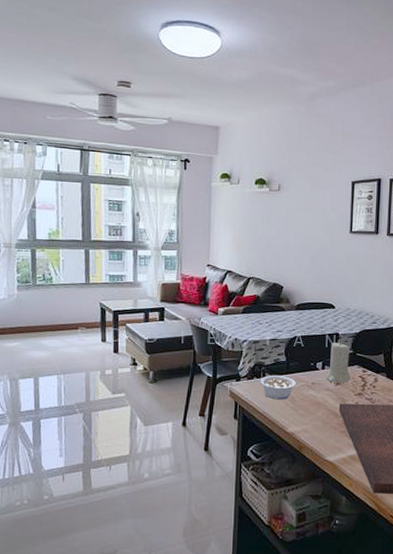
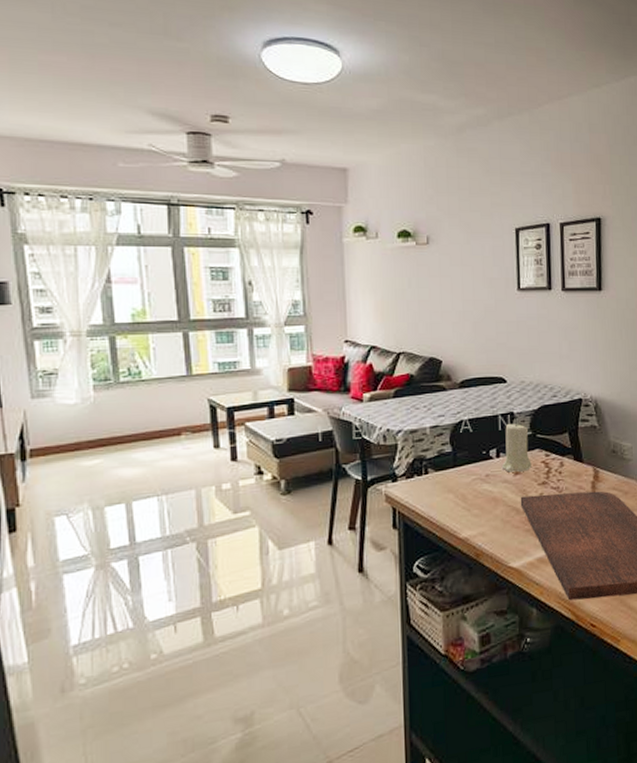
legume: present [259,376,296,400] -> none [421,470,466,501]

